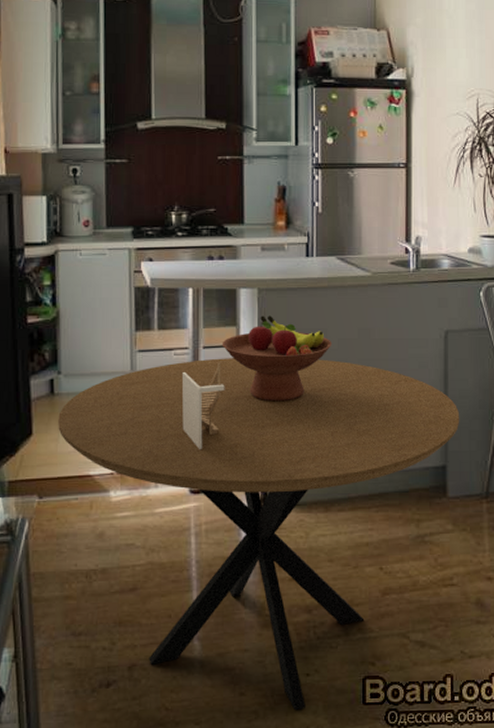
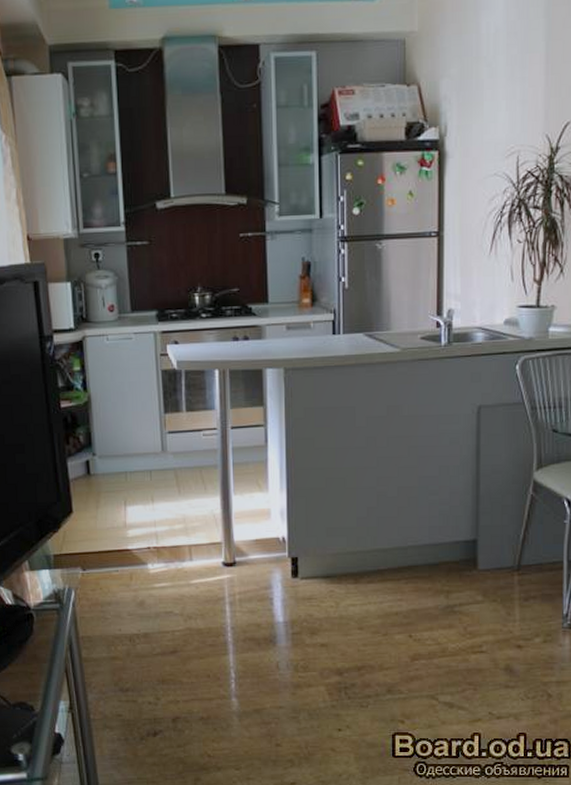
dining table: present [58,358,460,711] -> none [96,437,492,761]
napkin holder: present [181,363,225,449] -> none [211,443,254,525]
fruit bowl: present [222,315,333,402] -> none [249,395,361,479]

